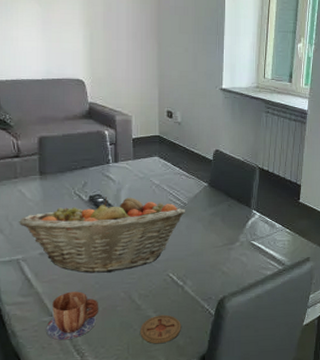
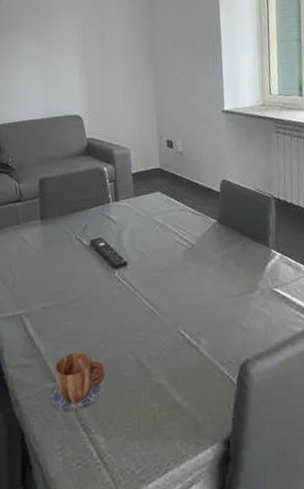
fruit basket: present [19,197,185,273] -> none [21,240,194,330]
coaster: present [140,314,181,344] -> none [151,382,199,421]

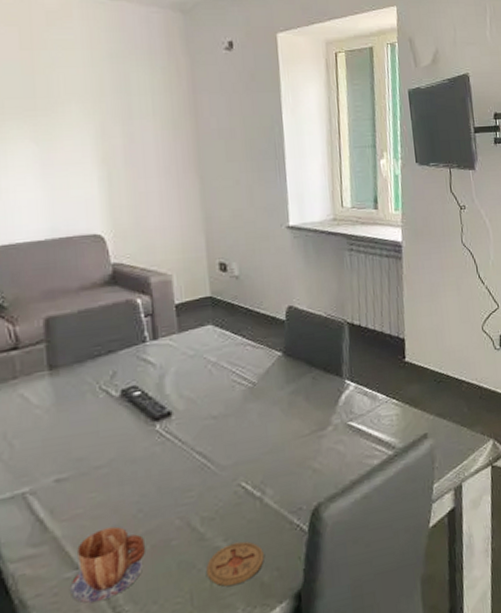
coaster: none [151,382,199,421] -> present [206,541,264,586]

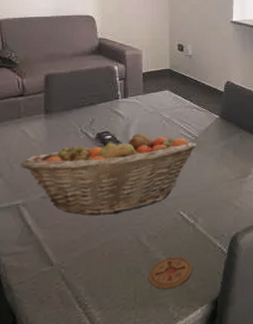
fruit basket: none [22,384,255,499] -> present [21,133,196,216]
mug: present [70,526,145,603] -> none [46,236,104,292]

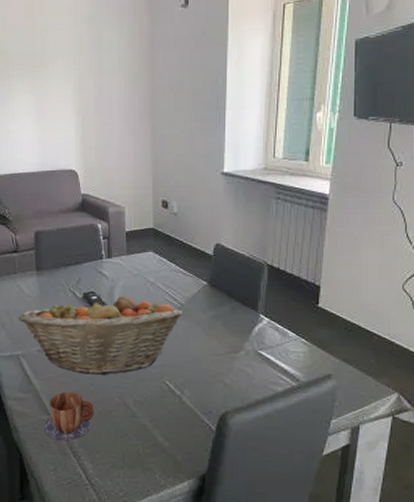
mug: none [46,236,104,292] -> present [44,391,93,440]
coaster: present [148,256,192,290] -> none [135,425,179,457]

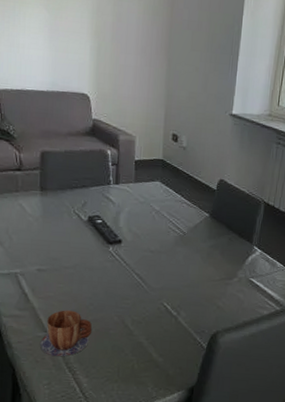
fruit basket: present [18,294,182,375] -> none [18,218,184,296]

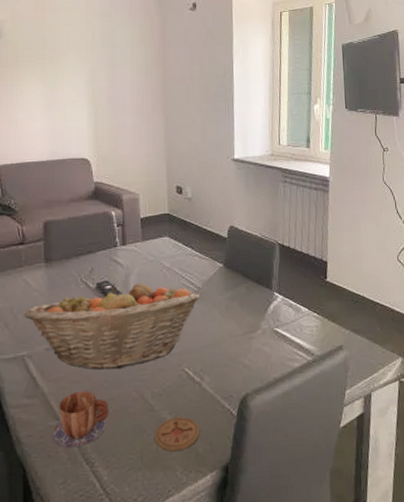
fruit basket: none [18,218,184,296] -> present [24,283,200,370]
coaster: none [131,342,172,371] -> present [154,416,200,452]

